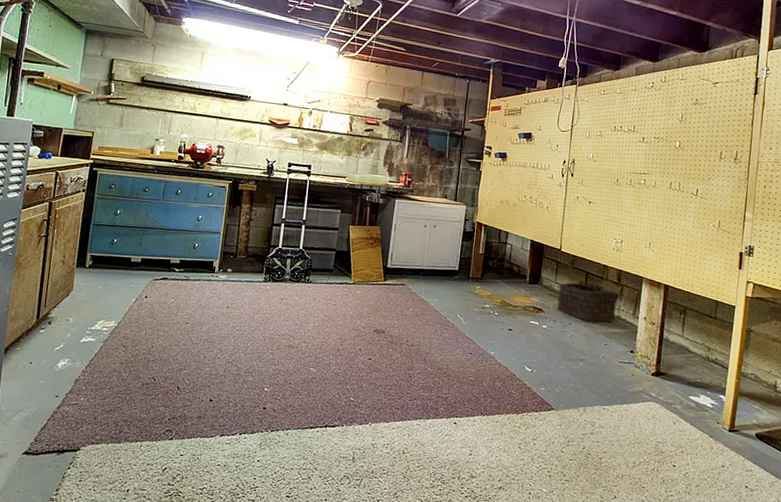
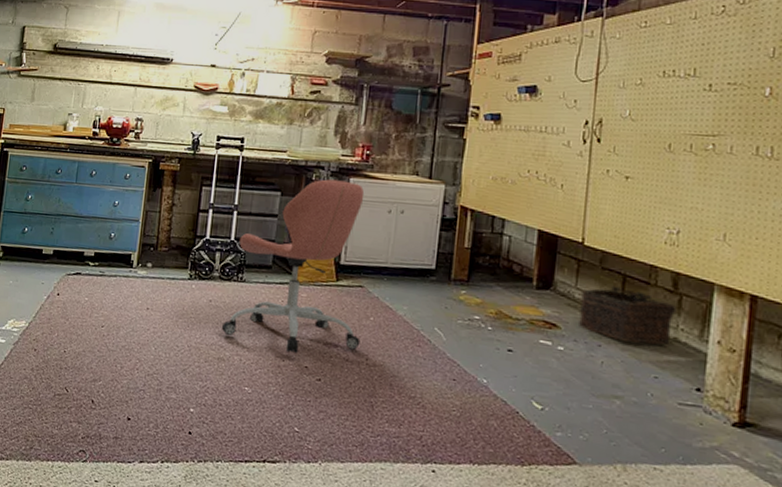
office chair: none [291,200,406,339] -> present [221,179,365,353]

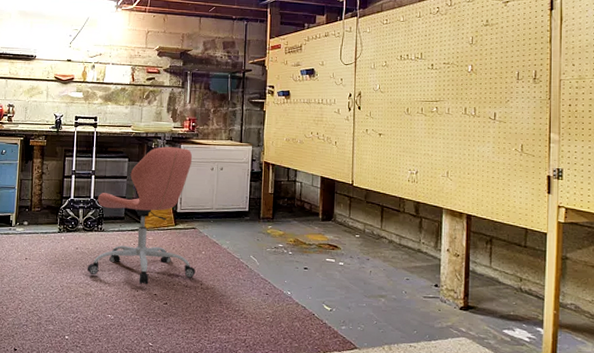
basket: present [579,285,677,346] -> none [353,214,419,256]

